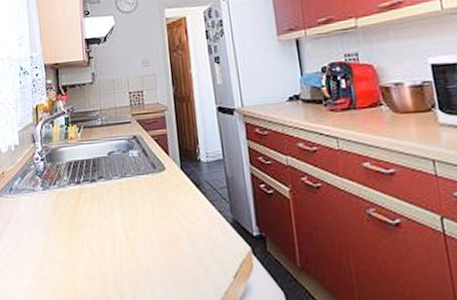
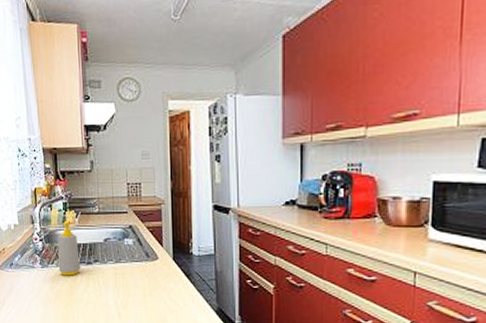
soap bottle: none [60,135,84,197] -> present [58,220,80,276]

